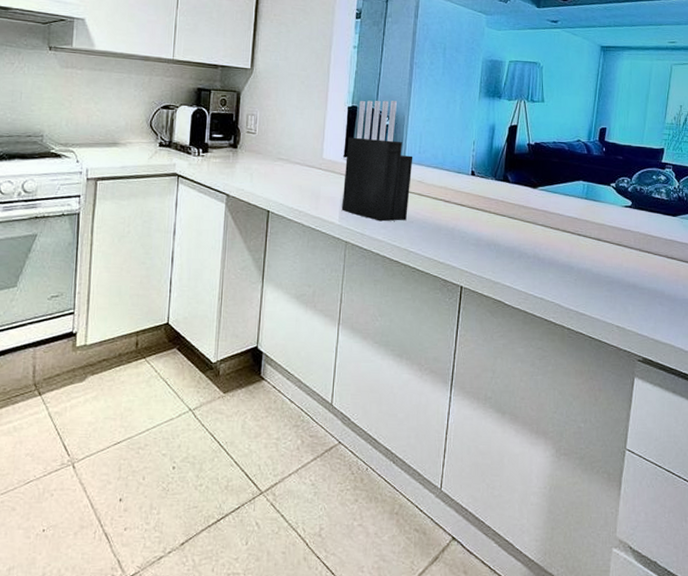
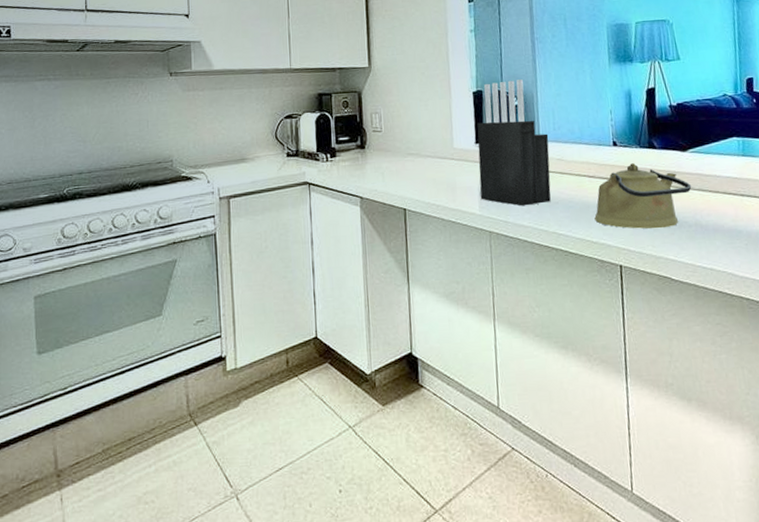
kettle: none [444,193,536,257] -> present [594,163,692,229]

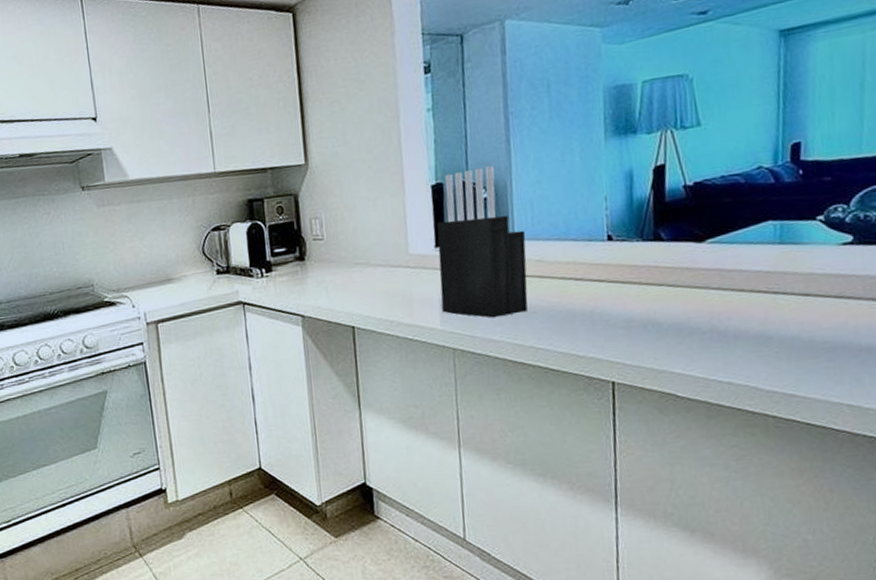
kettle: present [594,163,692,229] -> none [582,260,709,339]

